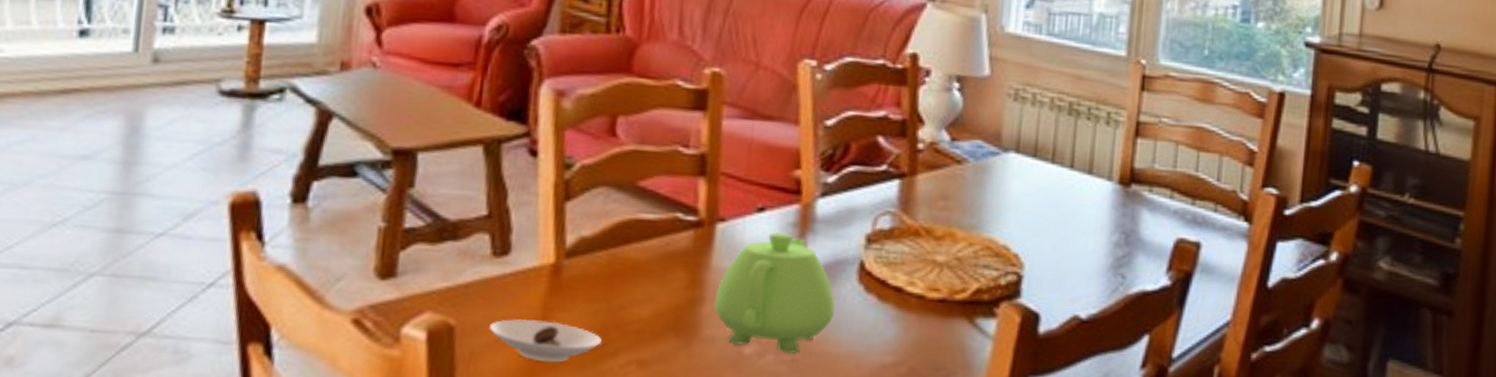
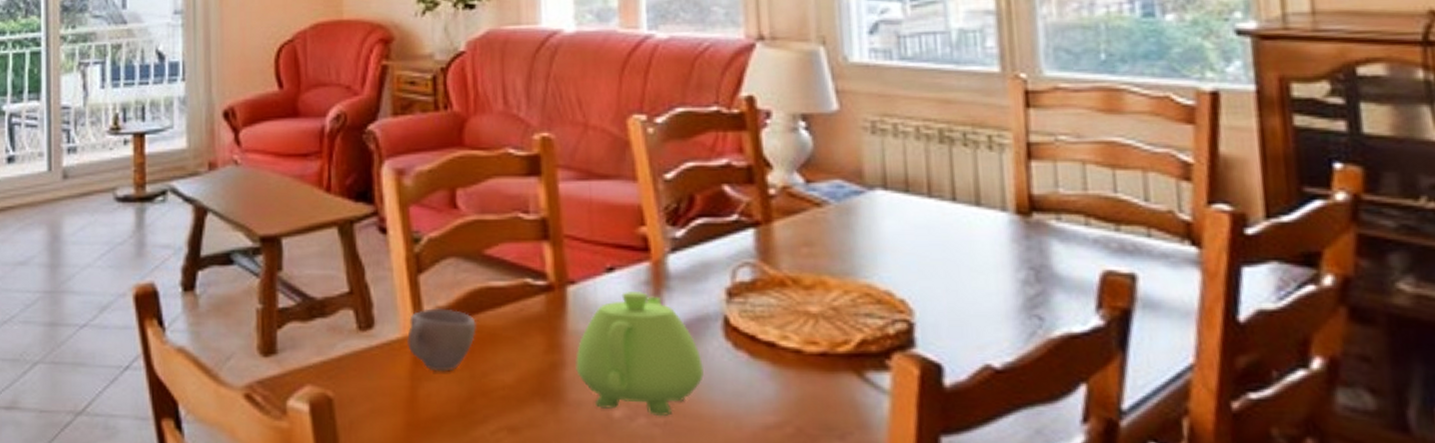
saucer: present [489,319,602,363] -> none [363,389,470,431]
cup: none [544,237,620,303] -> present [407,308,476,372]

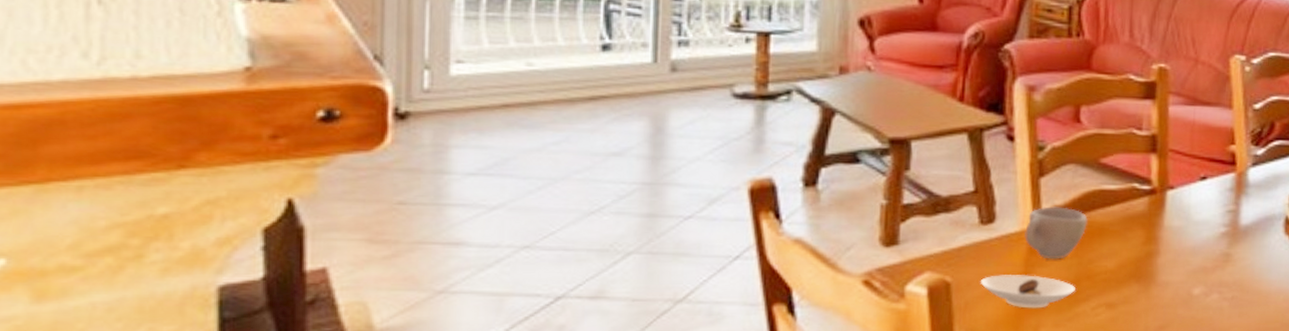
saucer: none [363,389,470,431] -> present [980,275,1075,309]
teapot: present [575,292,705,417] -> none [1167,196,1267,293]

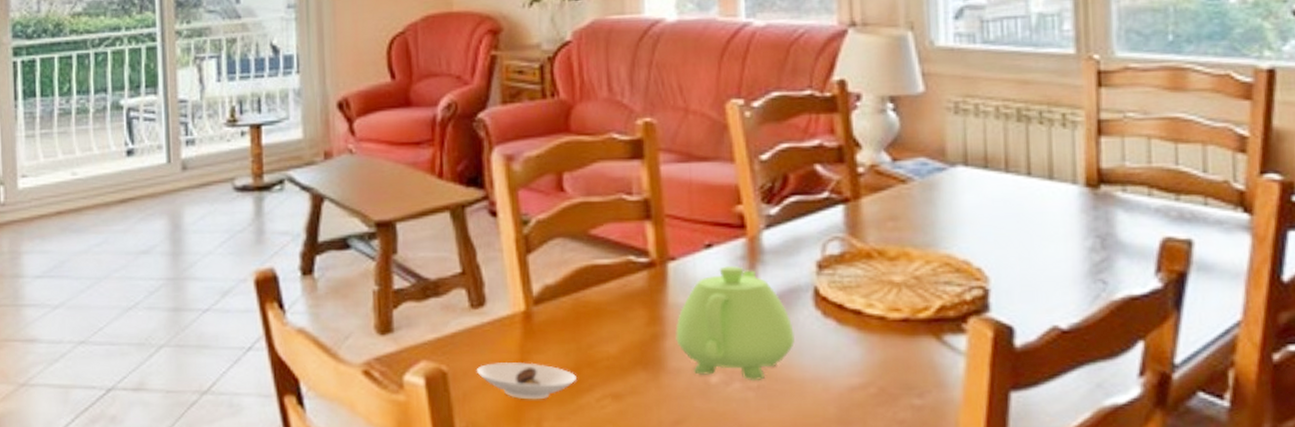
cup: present [1025,206,1088,259] -> none [517,286,582,345]
teapot: none [1167,196,1267,293] -> present [675,266,796,382]

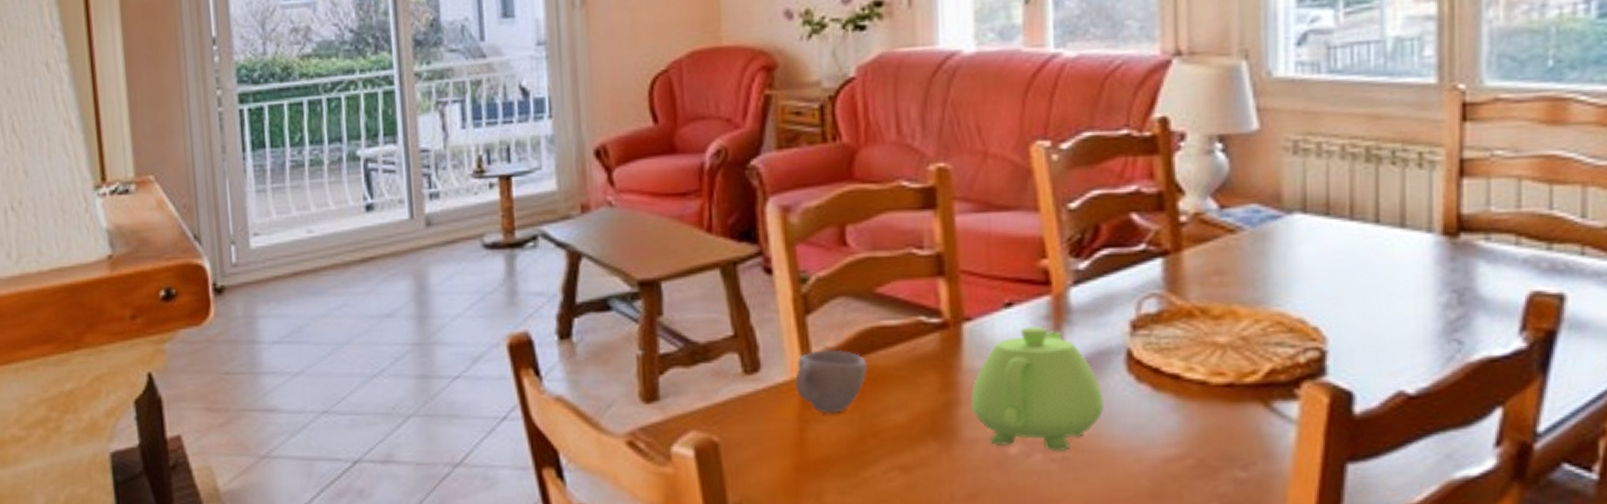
saucer: present [476,362,576,400] -> none [750,432,860,473]
cup: none [517,286,582,345] -> present [795,349,867,413]

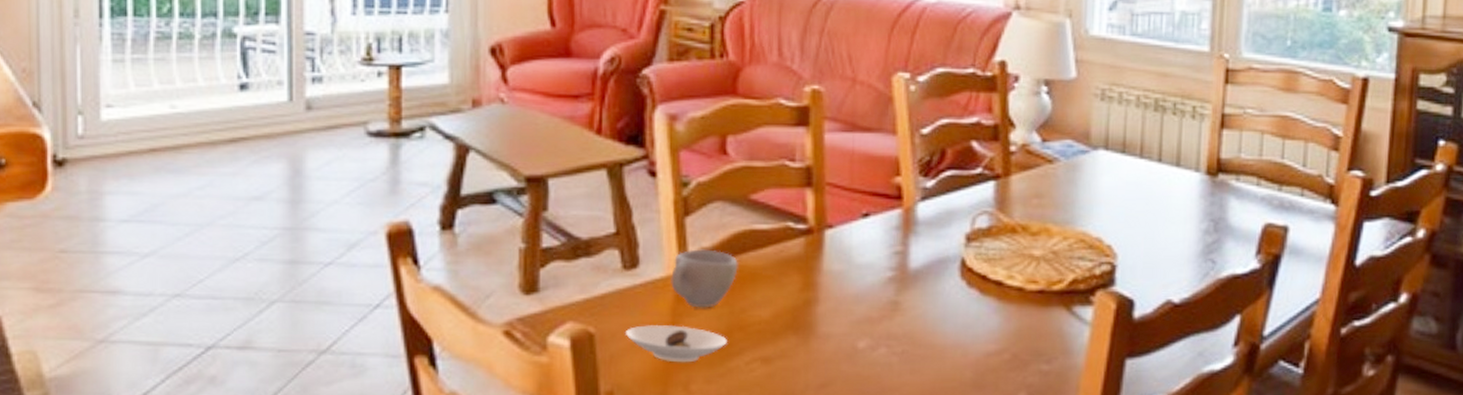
saucer: none [750,432,860,473] -> present [625,325,727,363]
teapot: present [970,327,1105,453] -> none [828,236,941,347]

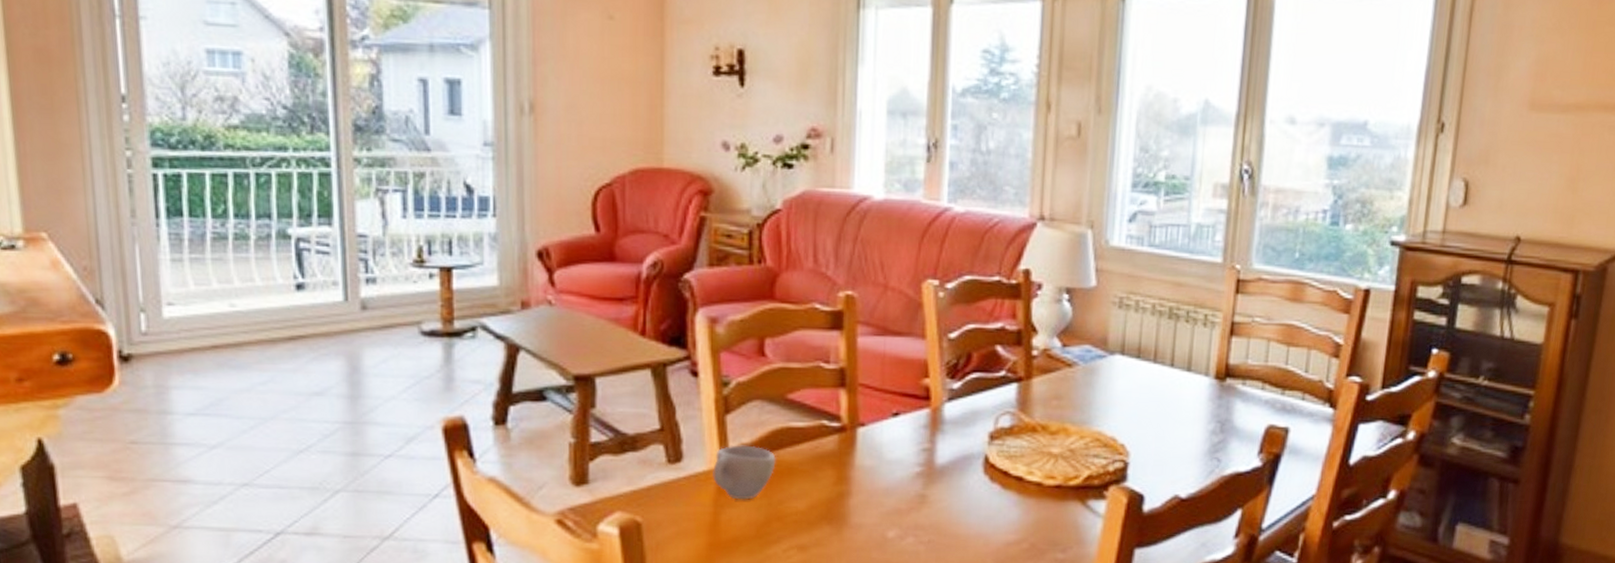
saucer: present [625,325,727,363] -> none [670,515,766,550]

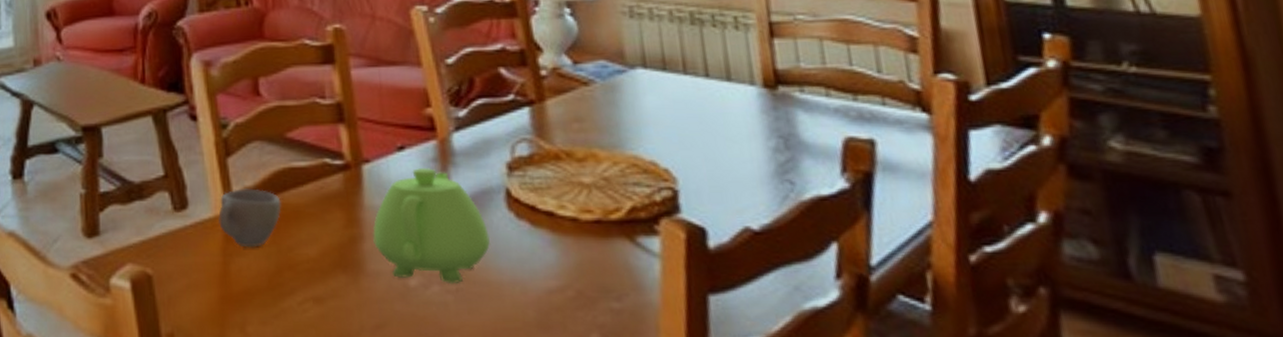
teapot: none [860,434,965,537] -> present [372,168,491,285]

